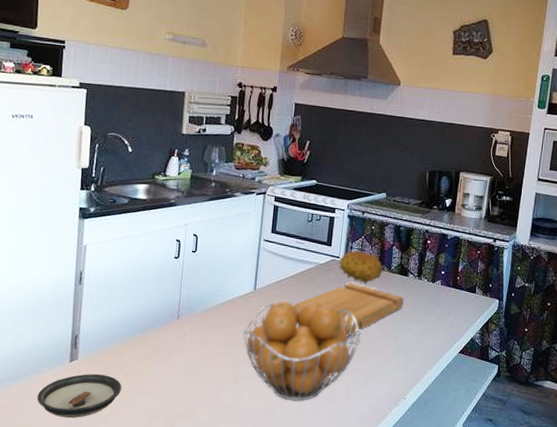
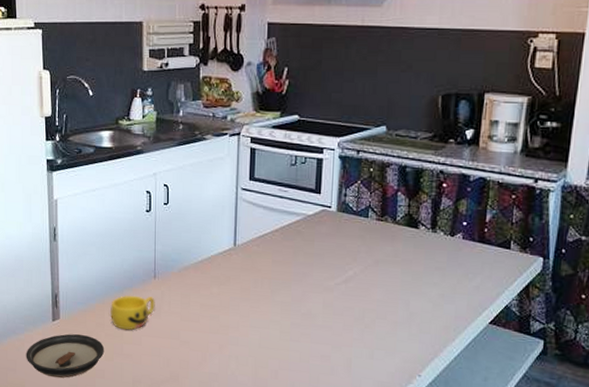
cup: none [131,335,177,369] -> present [110,295,155,331]
fruit basket: present [243,300,361,401] -> none [225,258,362,372]
cutting board: present [293,282,404,335] -> none [279,236,414,299]
fruit: present [339,249,383,283] -> none [330,197,386,238]

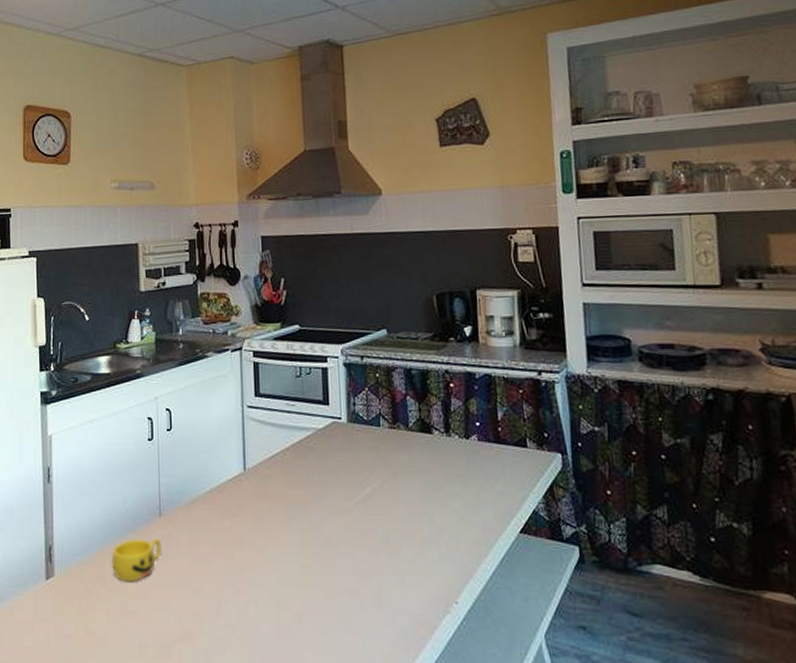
saucer: present [26,334,105,378] -> none [14,593,106,652]

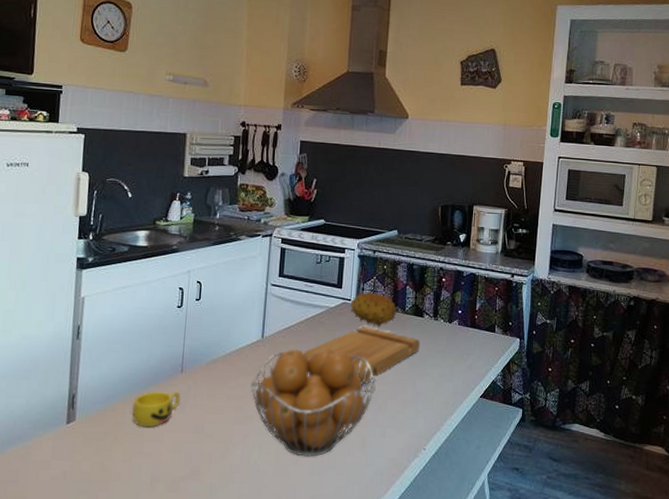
fruit basket: none [238,480,385,615] -> present [251,348,376,457]
cutting board: none [293,449,433,519] -> present [303,326,420,383]
fruit: none [341,405,399,448] -> present [350,291,397,326]

